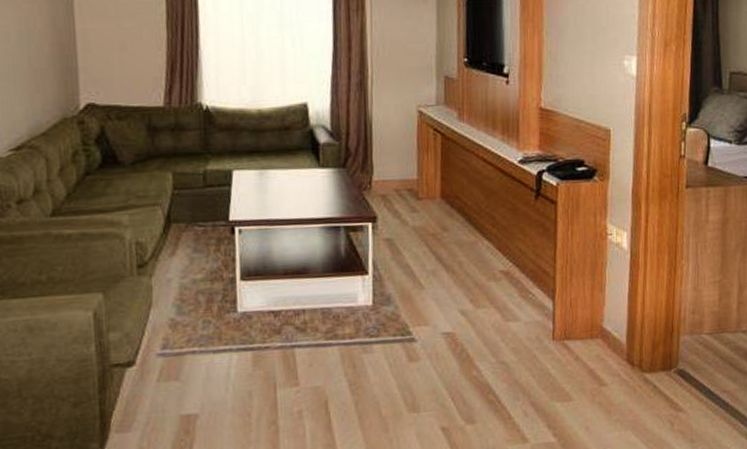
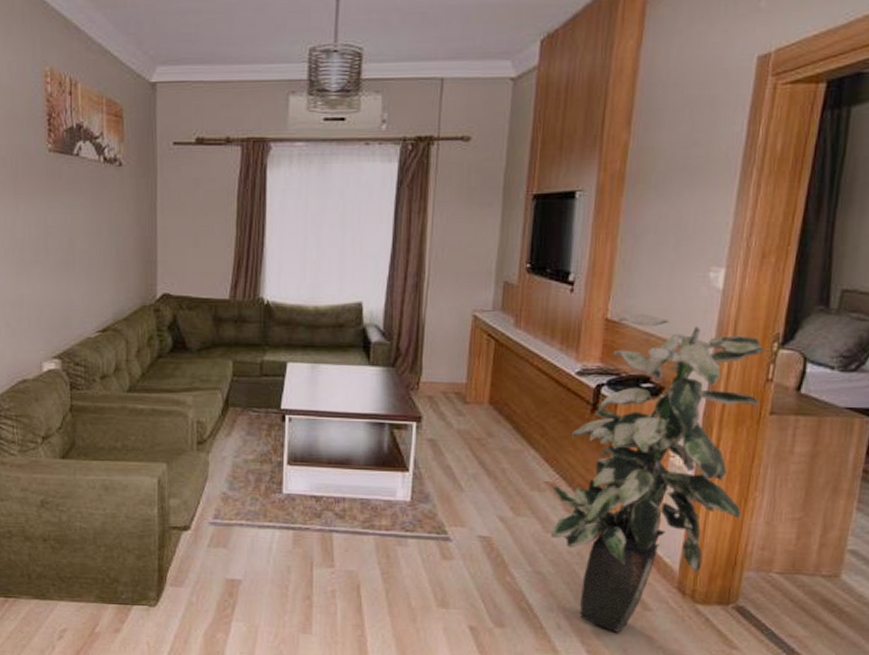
indoor plant: none [507,101,678,413] -> present [551,314,766,634]

